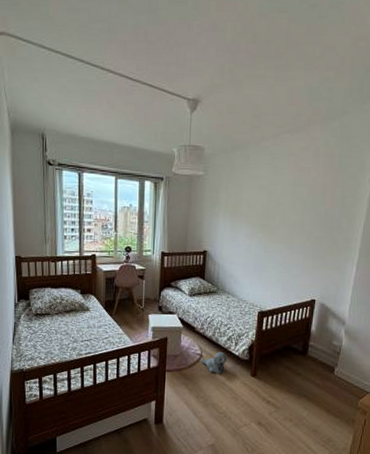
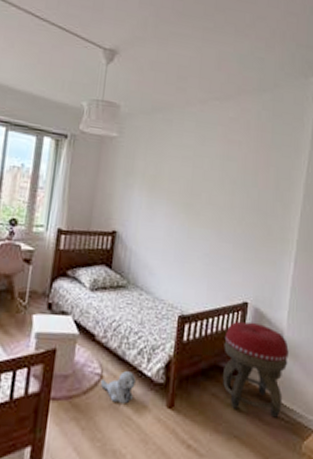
footstool: none [294,314,349,383] -> present [222,320,289,418]

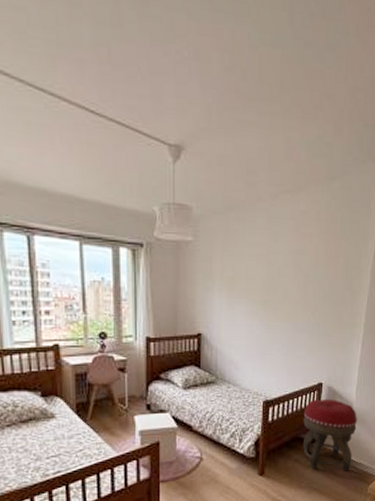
plush toy: present [100,371,136,404] -> none [201,452,231,478]

